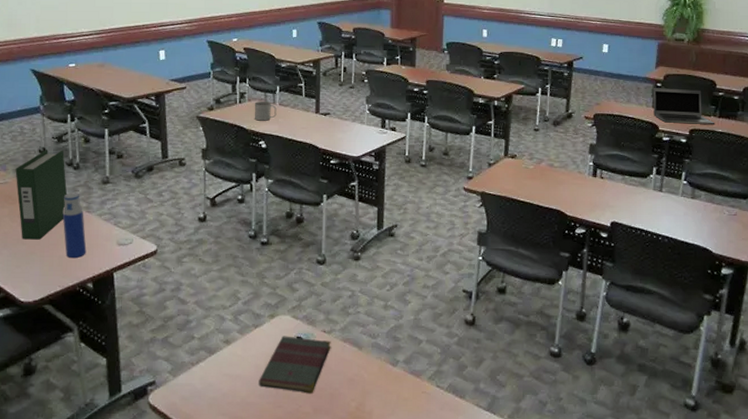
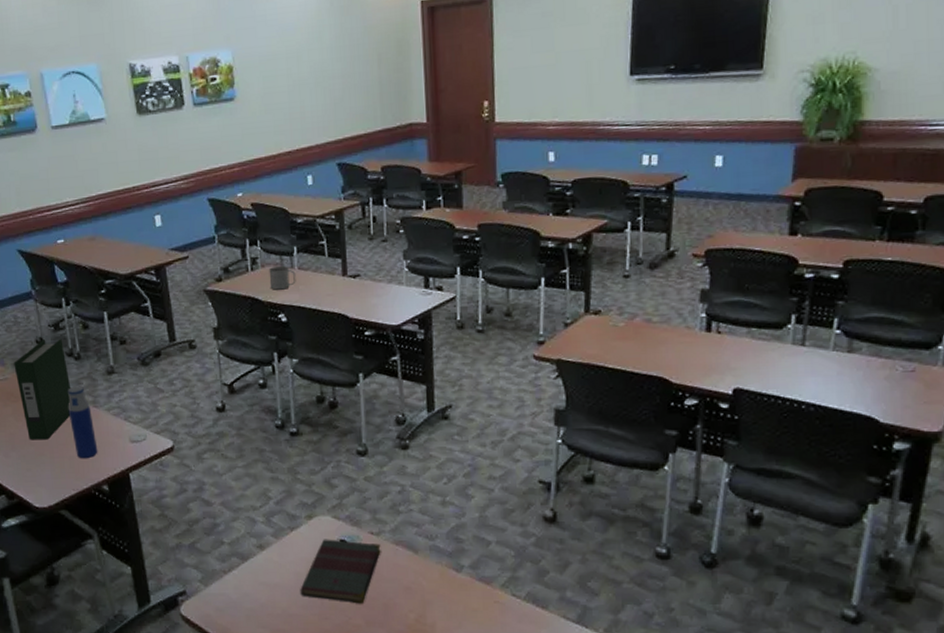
laptop: present [653,88,715,125] -> none [789,205,882,254]

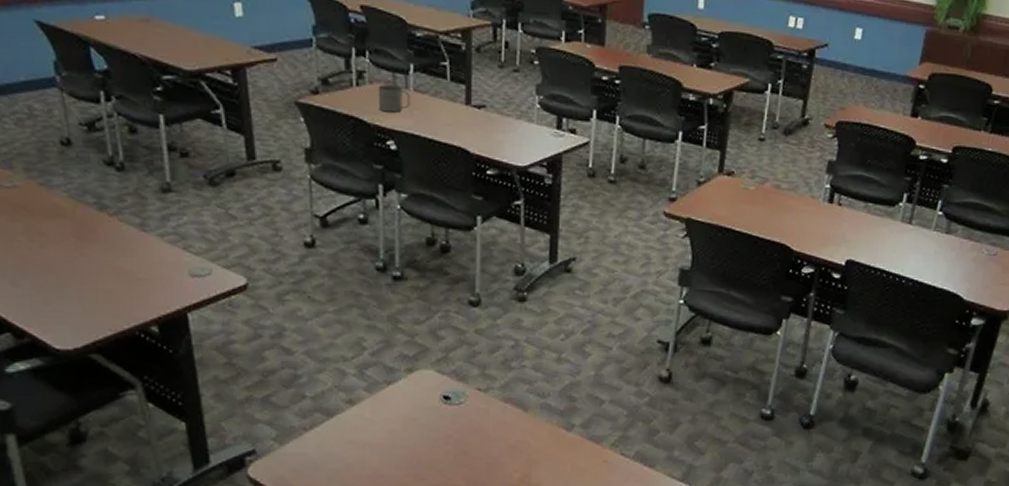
binder: present [14,339,71,440] -> none [27,141,111,267]
water bottle: present [68,386,98,458] -> none [105,203,146,292]
binder: present [300,539,381,604] -> none [394,394,488,464]

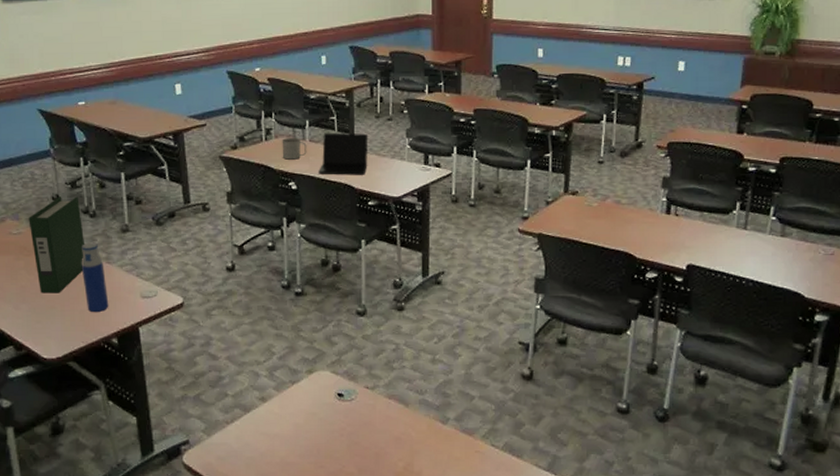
binder: none [27,141,111,267] -> present [28,196,85,294]
water bottle: none [105,203,146,292] -> present [81,242,109,312]
laptop: none [425,81,489,137] -> present [319,132,369,175]

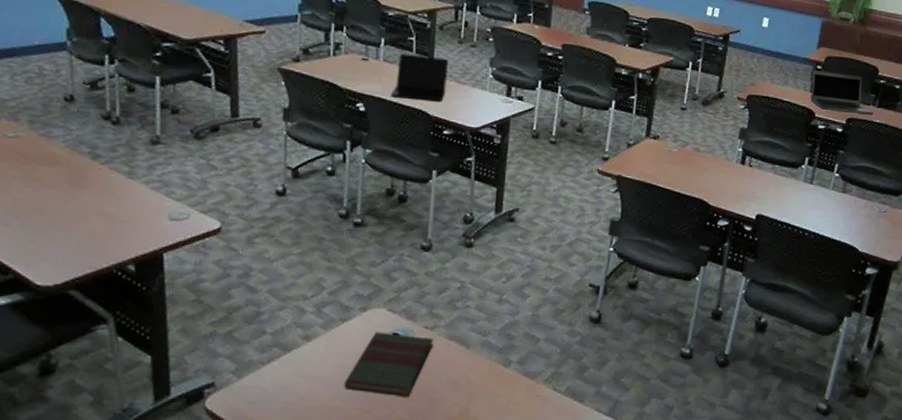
binder: present [28,196,85,294] -> none [30,97,103,210]
water bottle: present [81,242,109,312] -> none [95,153,128,234]
mug: present [282,138,307,160] -> none [351,55,380,79]
binder: none [298,392,375,453] -> present [344,332,434,397]
laptop: none [738,110,811,152] -> present [811,70,874,115]

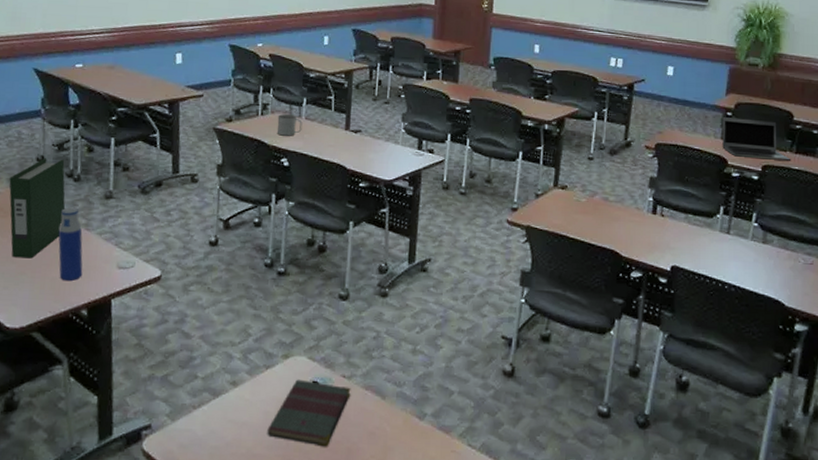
binder: none [30,97,103,210] -> present [9,158,66,259]
water bottle: none [95,153,128,234] -> present [58,207,83,280]
mug: none [351,55,380,79] -> present [276,114,303,136]
laptop: present [391,53,449,102] -> none [312,111,365,156]

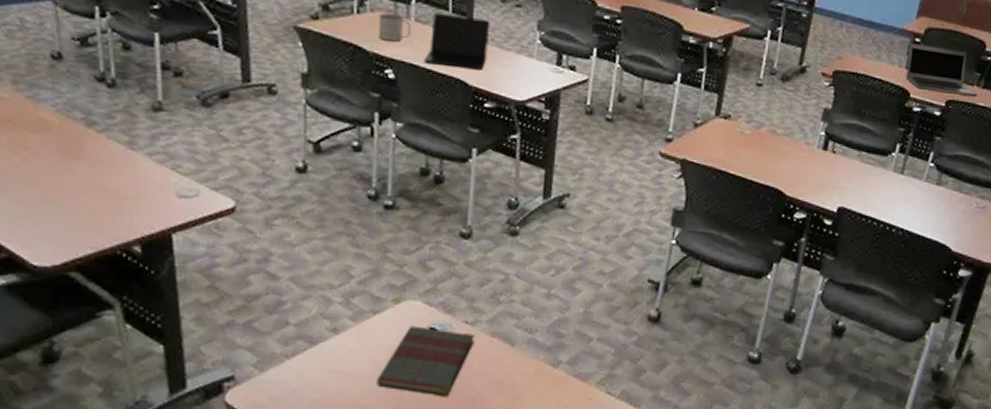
binder: present [9,158,66,259] -> none [14,55,99,183]
water bottle: present [58,207,83,280] -> none [92,120,131,211]
laptop: none [312,111,365,156] -> present [424,12,491,70]

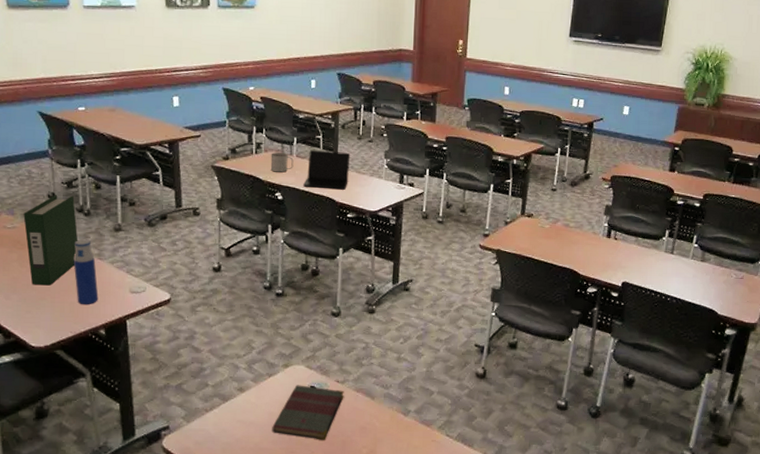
binder: none [14,55,99,183] -> present [23,195,78,286]
water bottle: none [92,120,131,211] -> present [73,239,99,304]
laptop: present [906,43,978,97] -> none [669,152,729,191]

